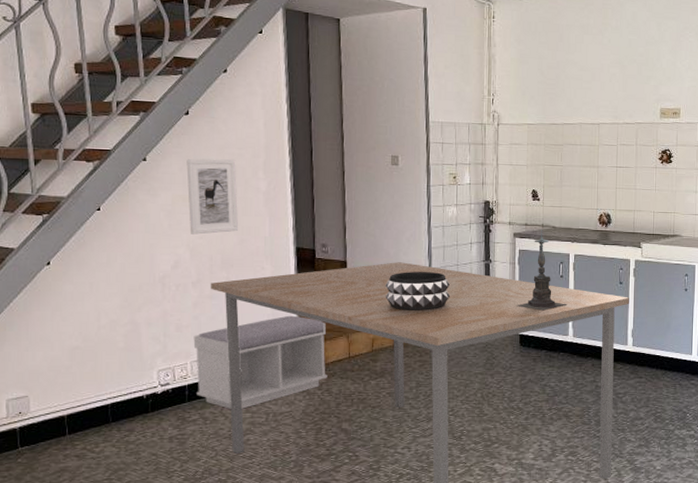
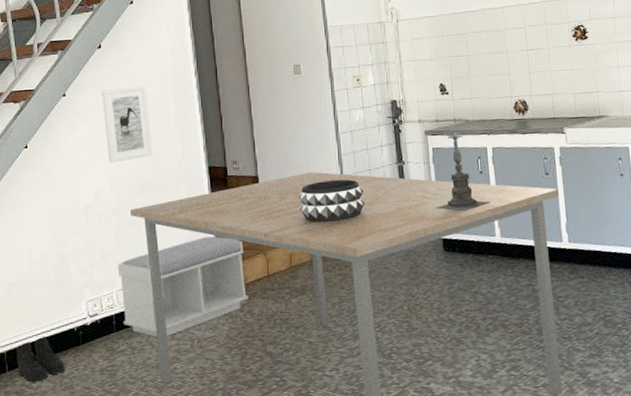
boots: none [79,402,131,446] -> present [17,336,65,382]

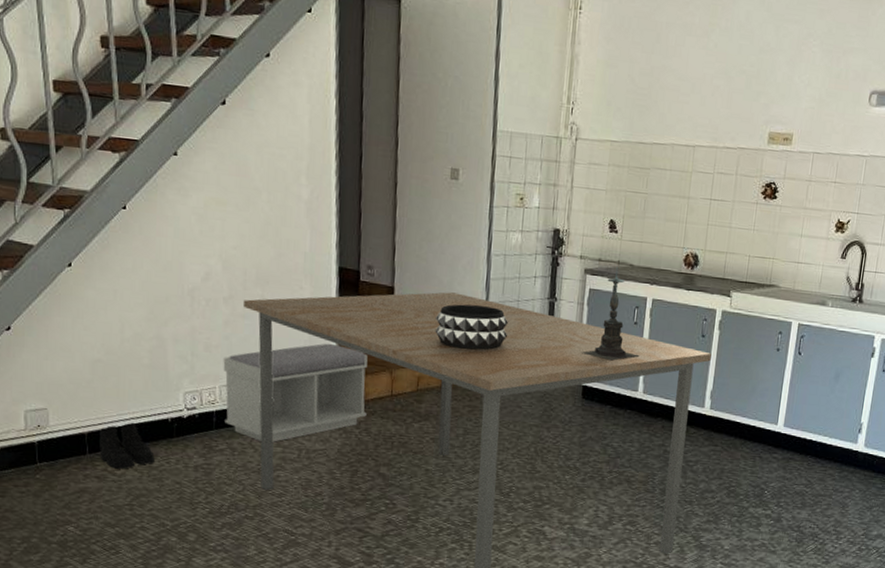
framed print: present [102,85,153,163] -> none [221,156,277,245]

